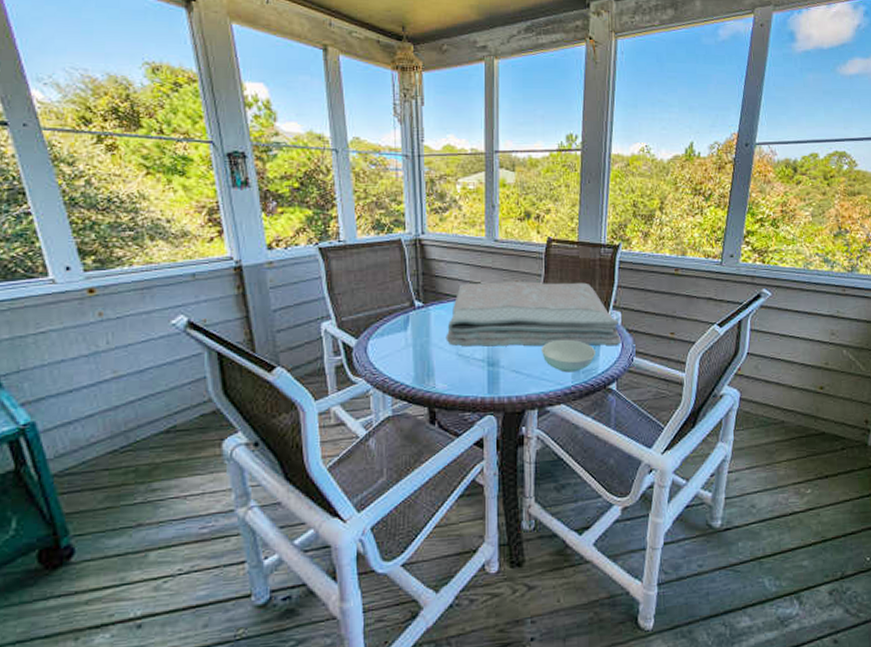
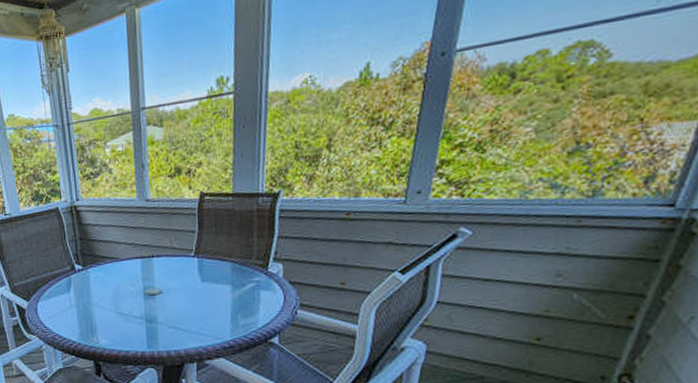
towel: present [446,281,622,347] -> none [105,235,284,305]
bowl: present [542,339,595,373] -> none [198,294,255,327]

